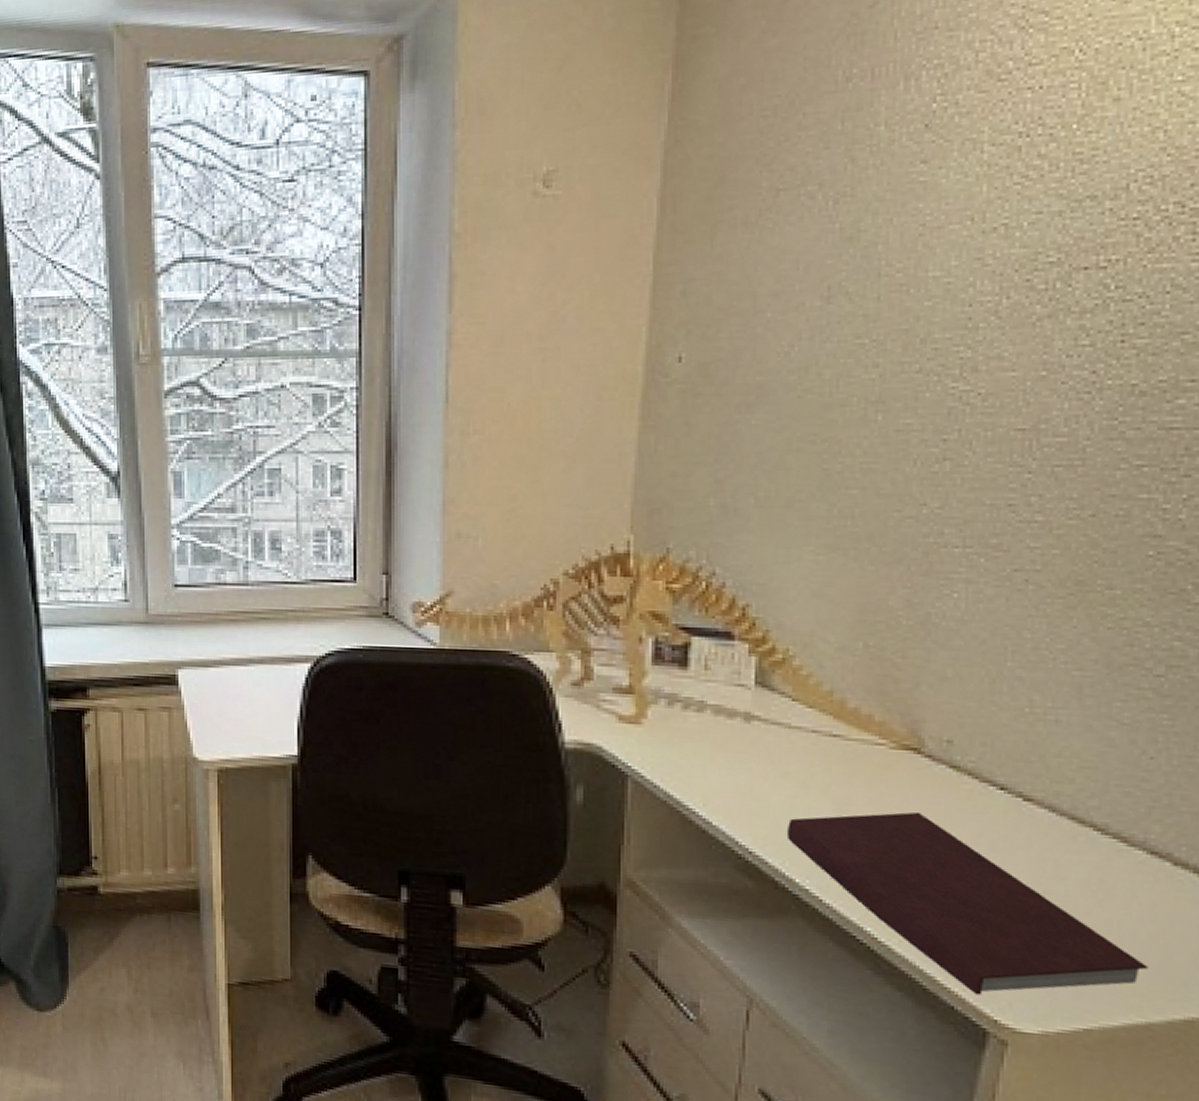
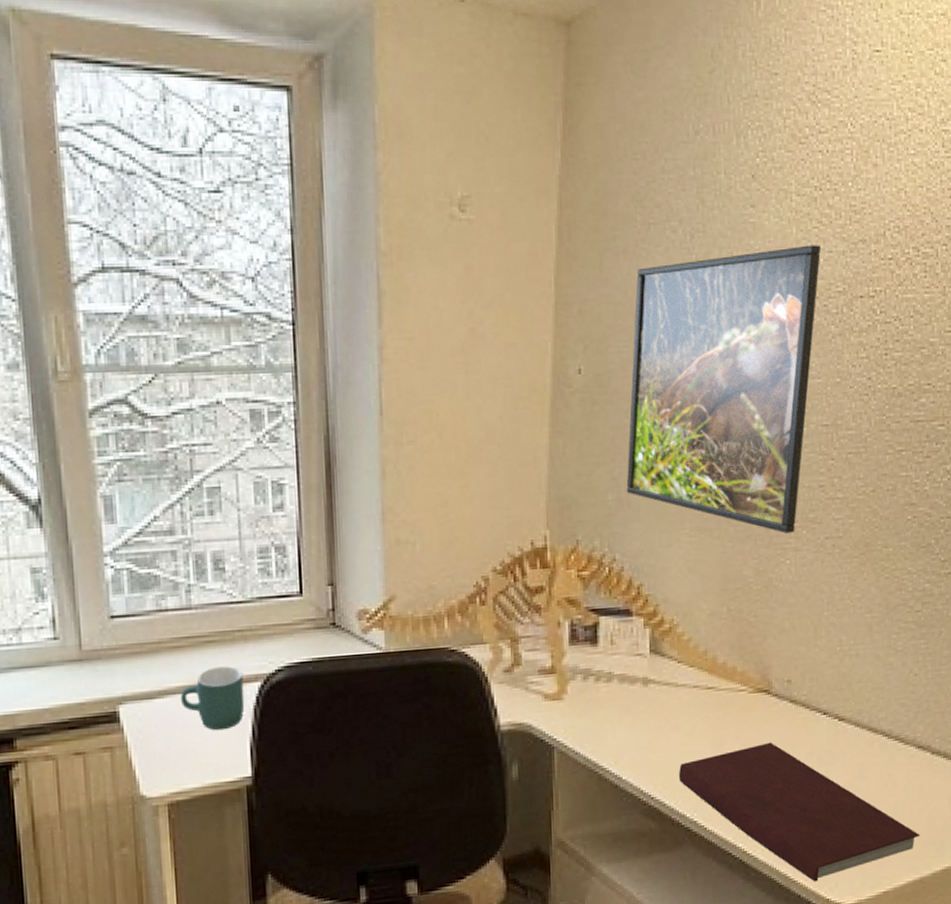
mug: none [233,644,294,706] -> present [180,666,245,731]
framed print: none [733,205,1024,560] -> present [626,245,821,533]

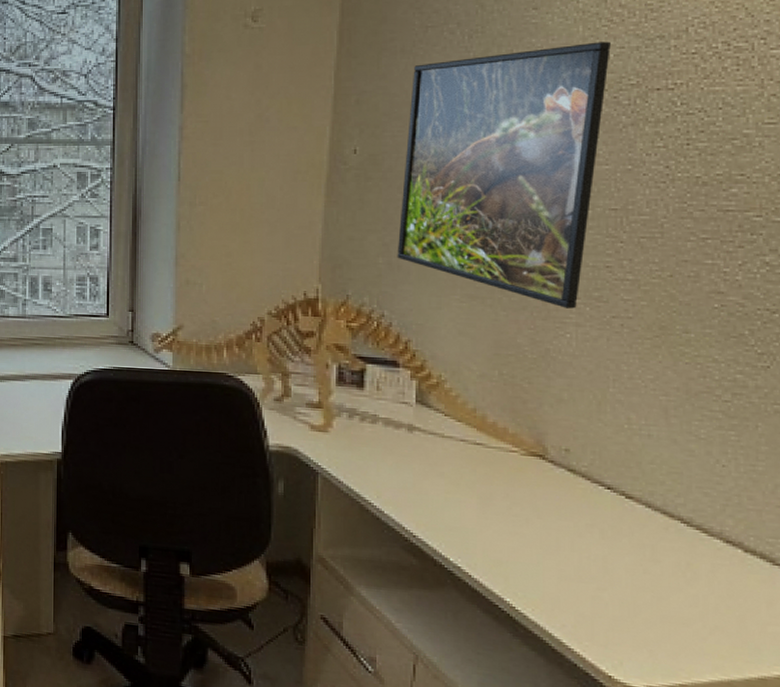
mug: present [180,666,245,731] -> none [13,364,60,413]
notebook: present [678,743,920,882] -> none [442,506,729,655]

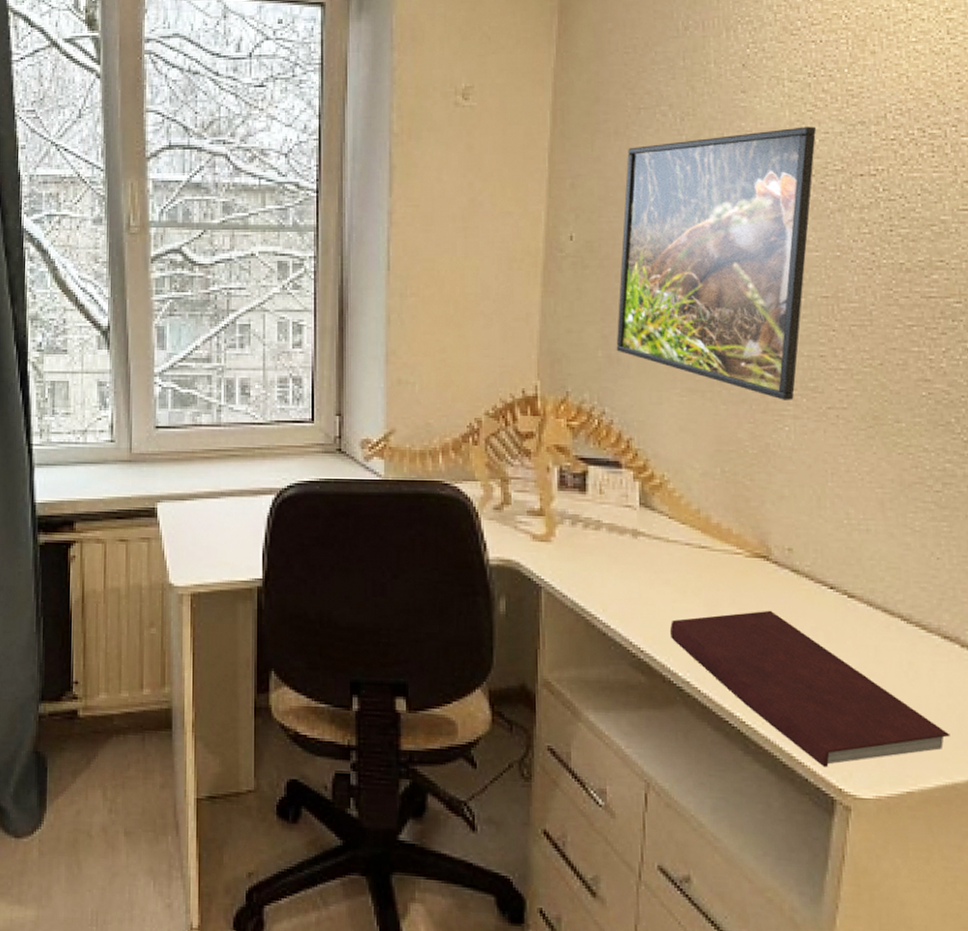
notebook: none [442,506,729,655] -> present [669,611,951,768]

